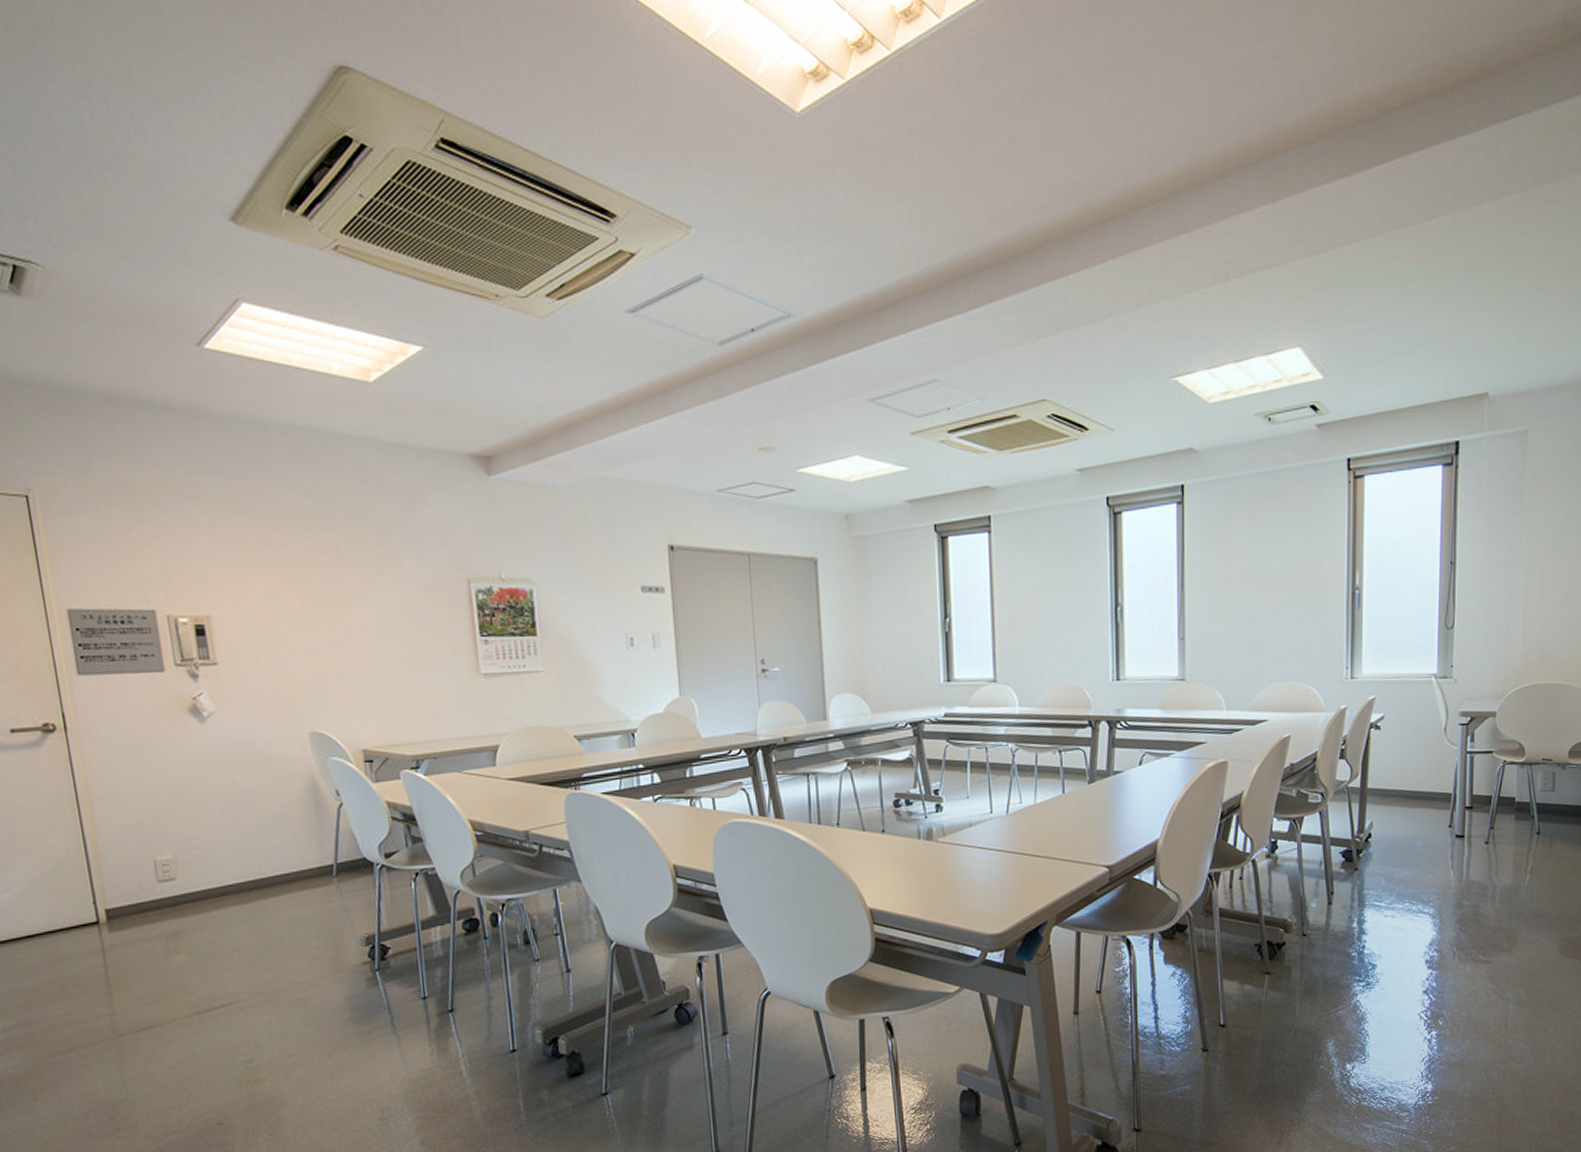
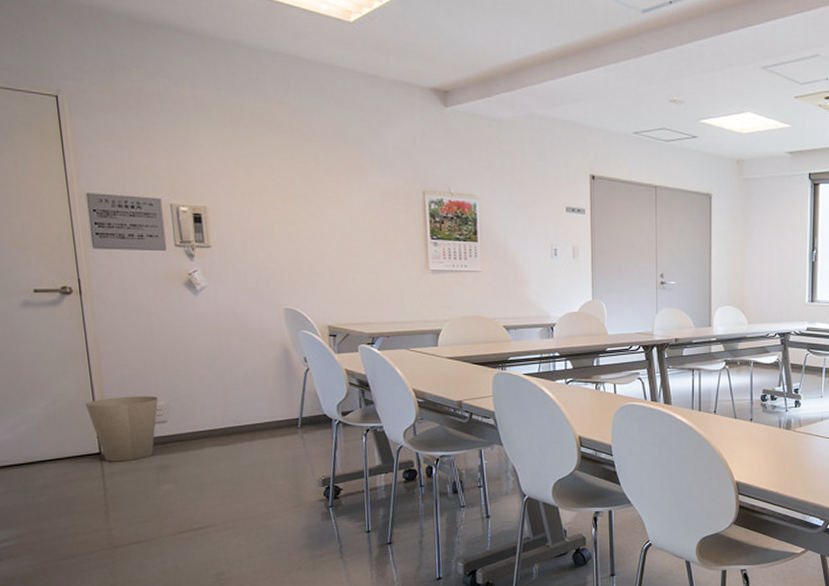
trash can: none [77,849,165,932] -> present [85,396,159,462]

